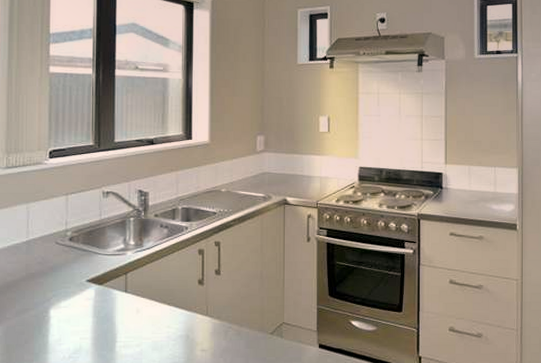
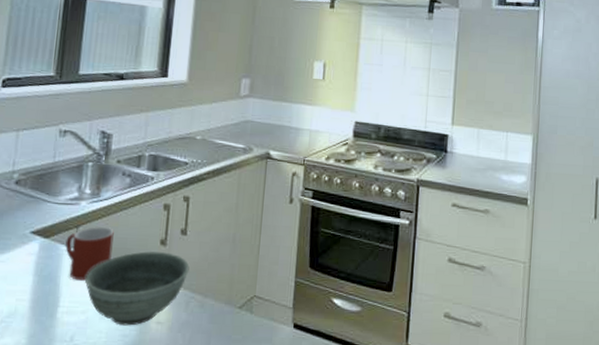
mug: none [117,271,158,319] -> present [65,226,114,281]
bowl: none [137,291,225,355] -> present [85,251,190,326]

